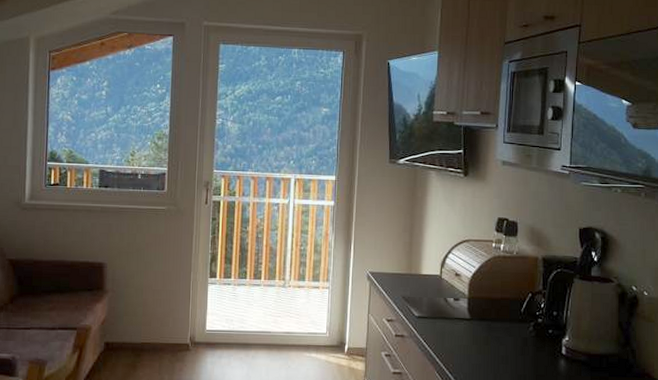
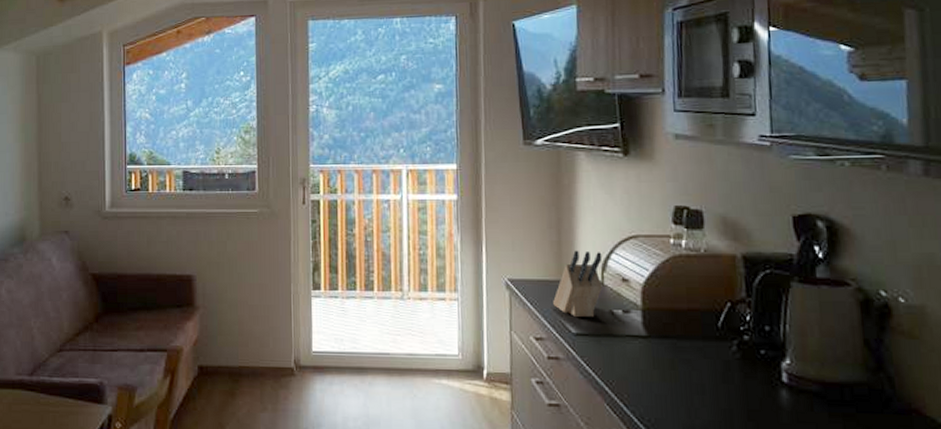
knife block: none [403,250,442,303] -> present [553,250,603,317]

